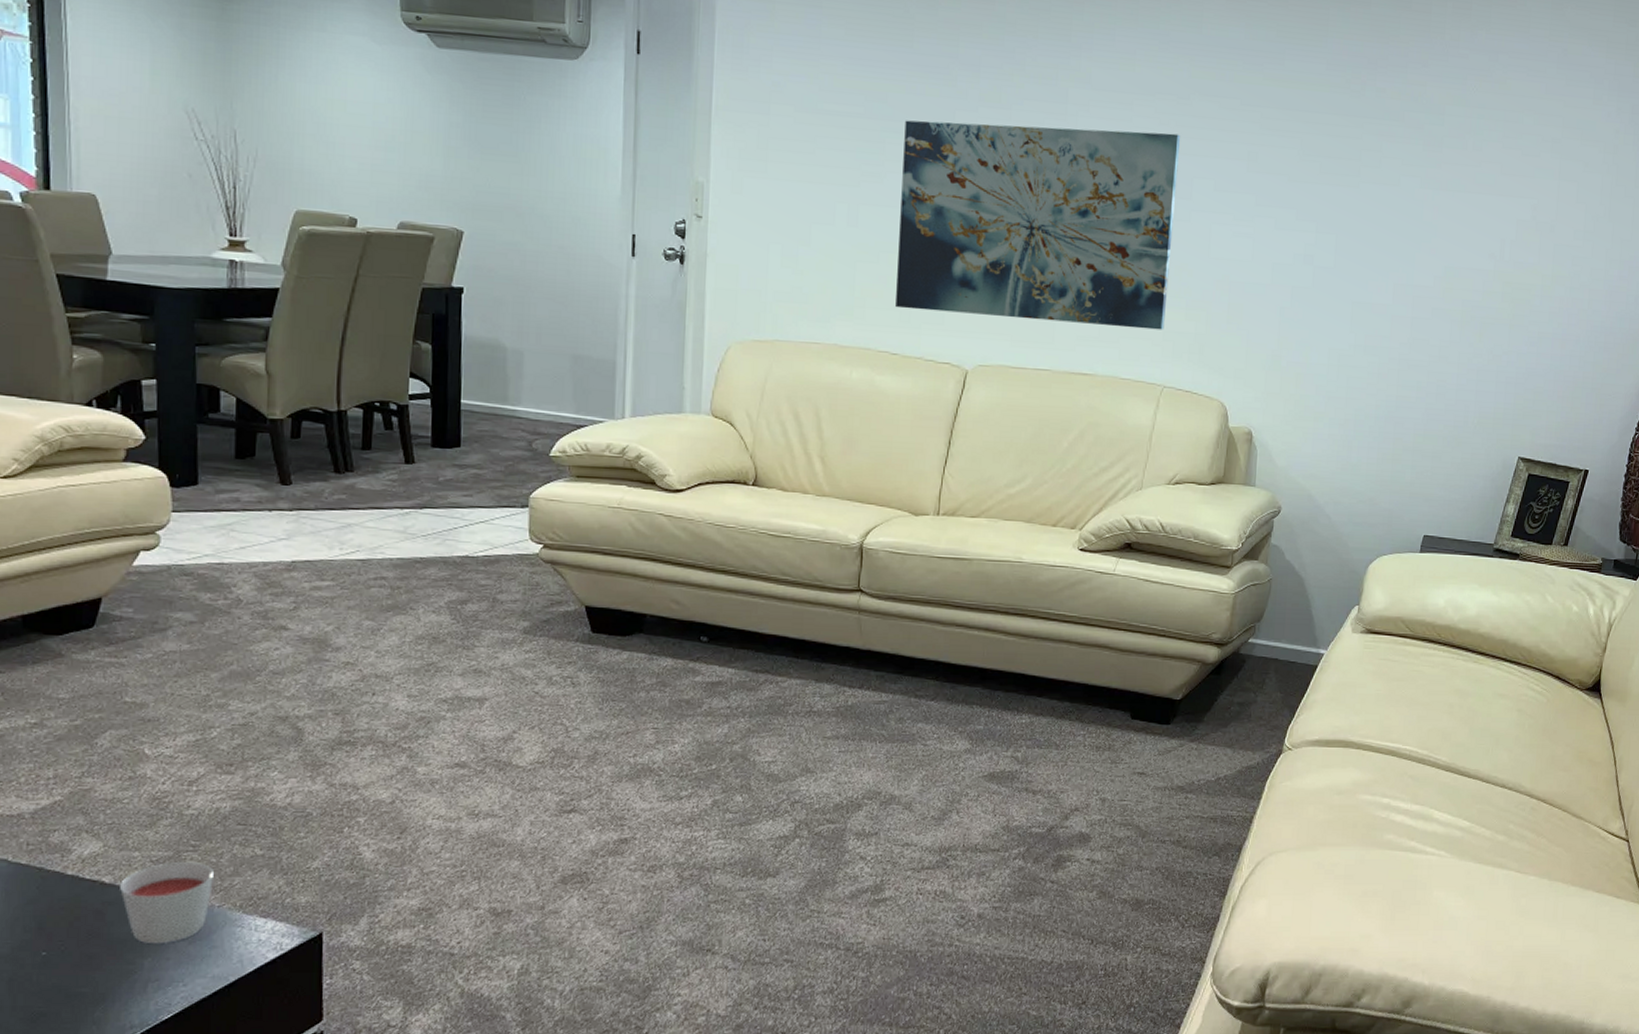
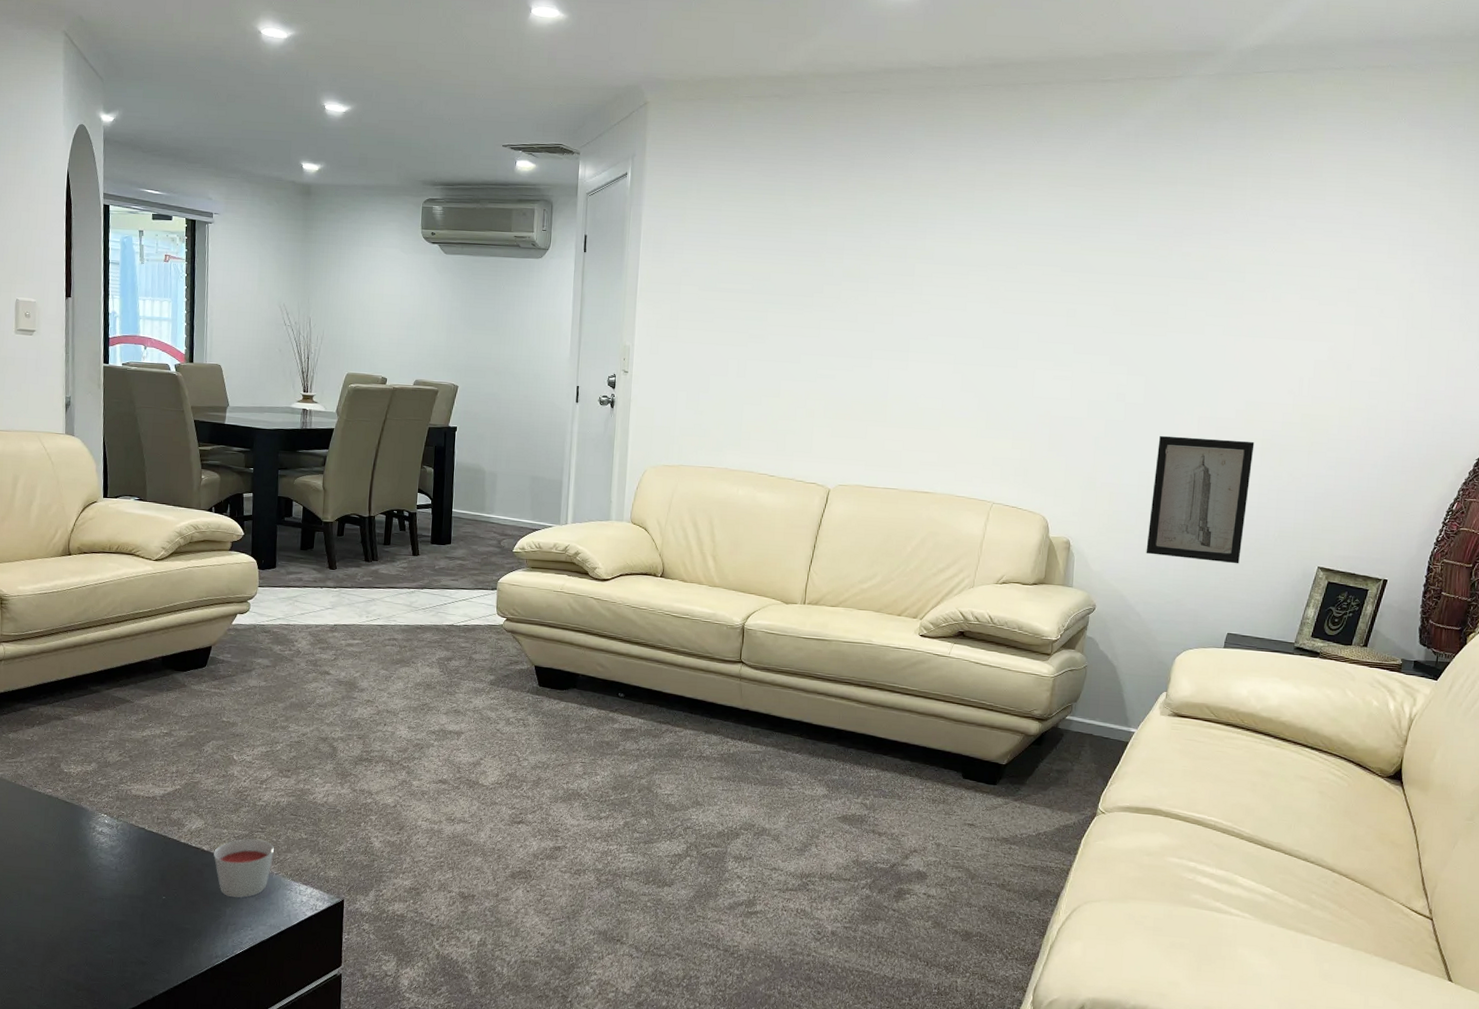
wall art: present [896,120,1181,330] -> none [774,293,1009,457]
wall art: none [1336,305,1454,456] -> present [1146,435,1255,564]

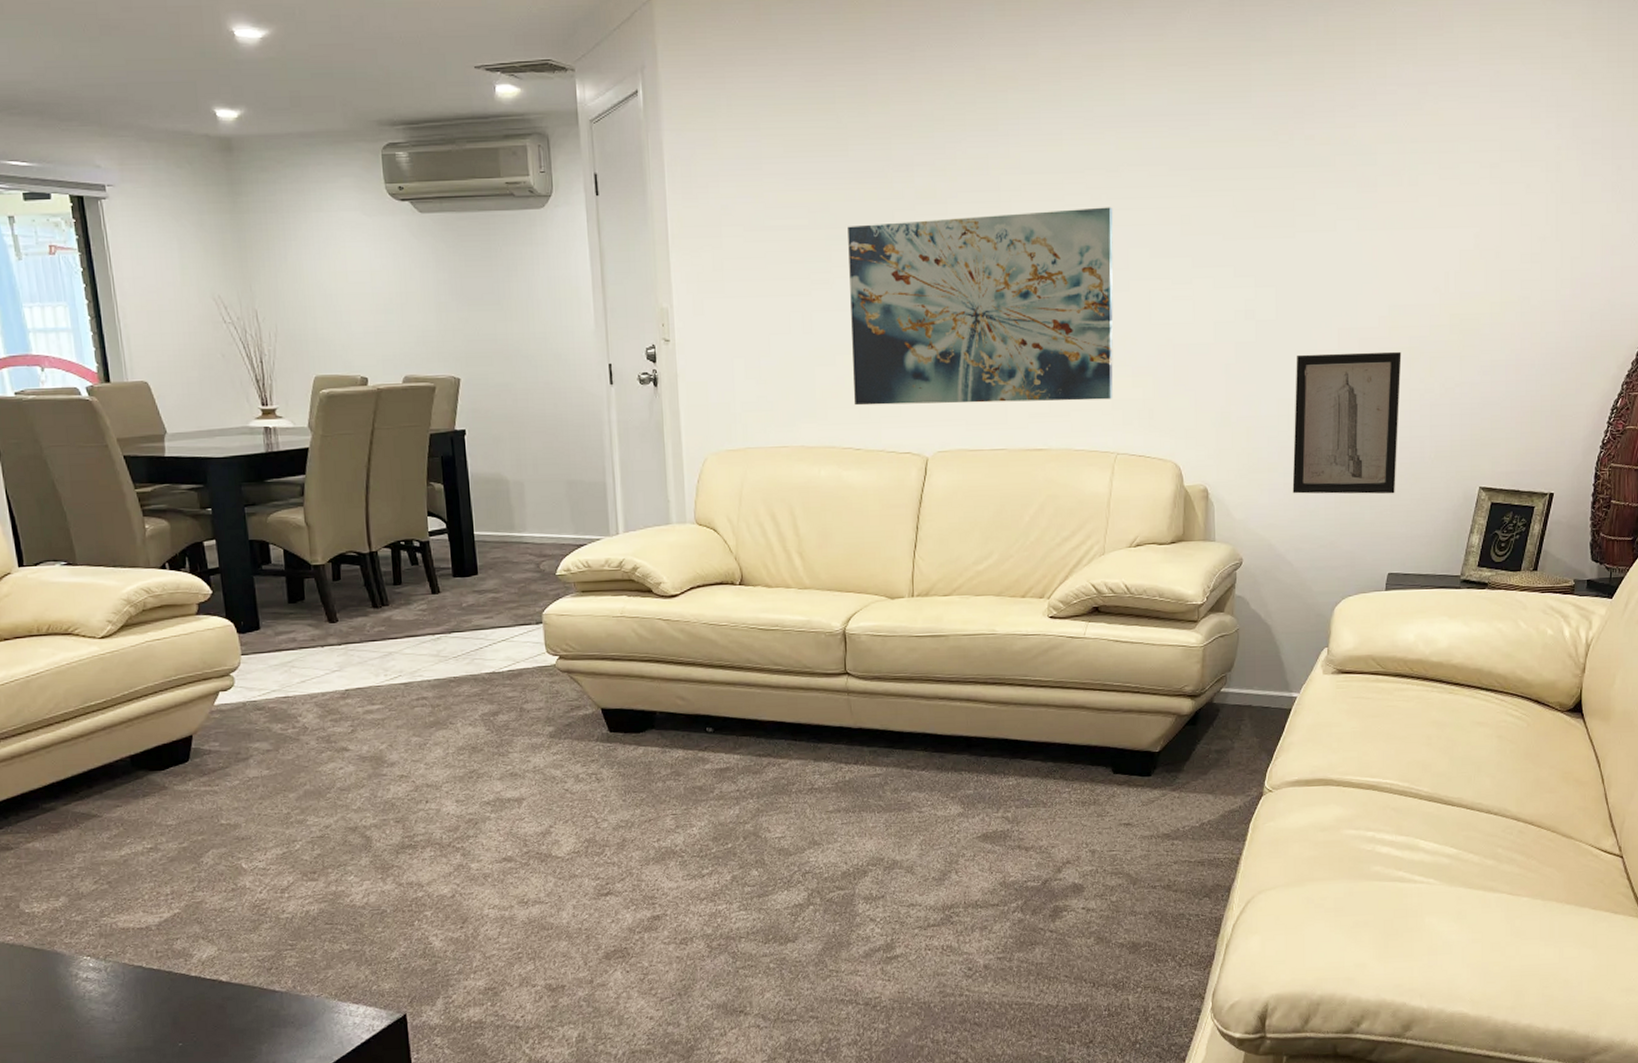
candle: present [213,838,274,898] -> none [235,958,311,1031]
wall art: none [774,293,1009,457] -> present [848,207,1113,406]

